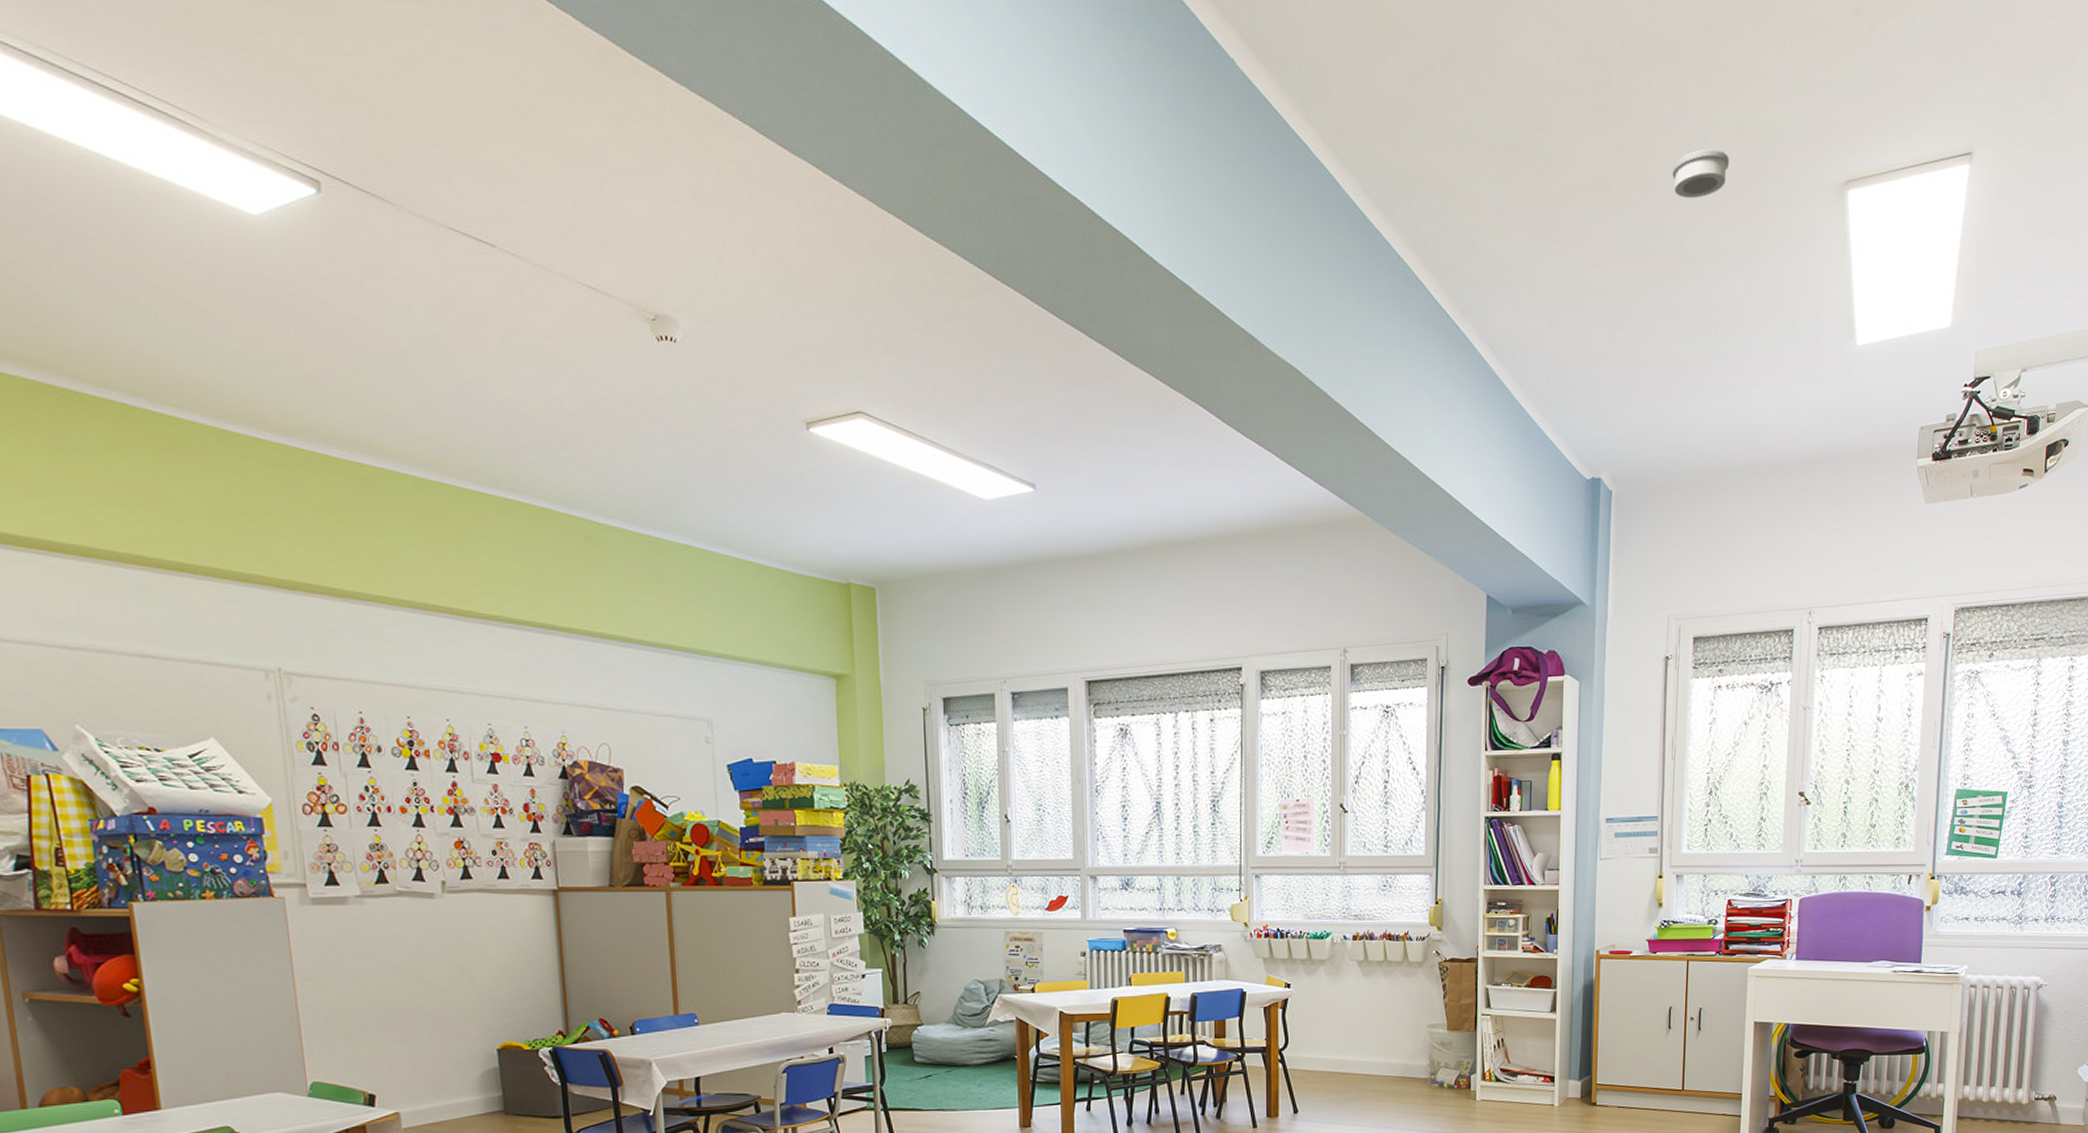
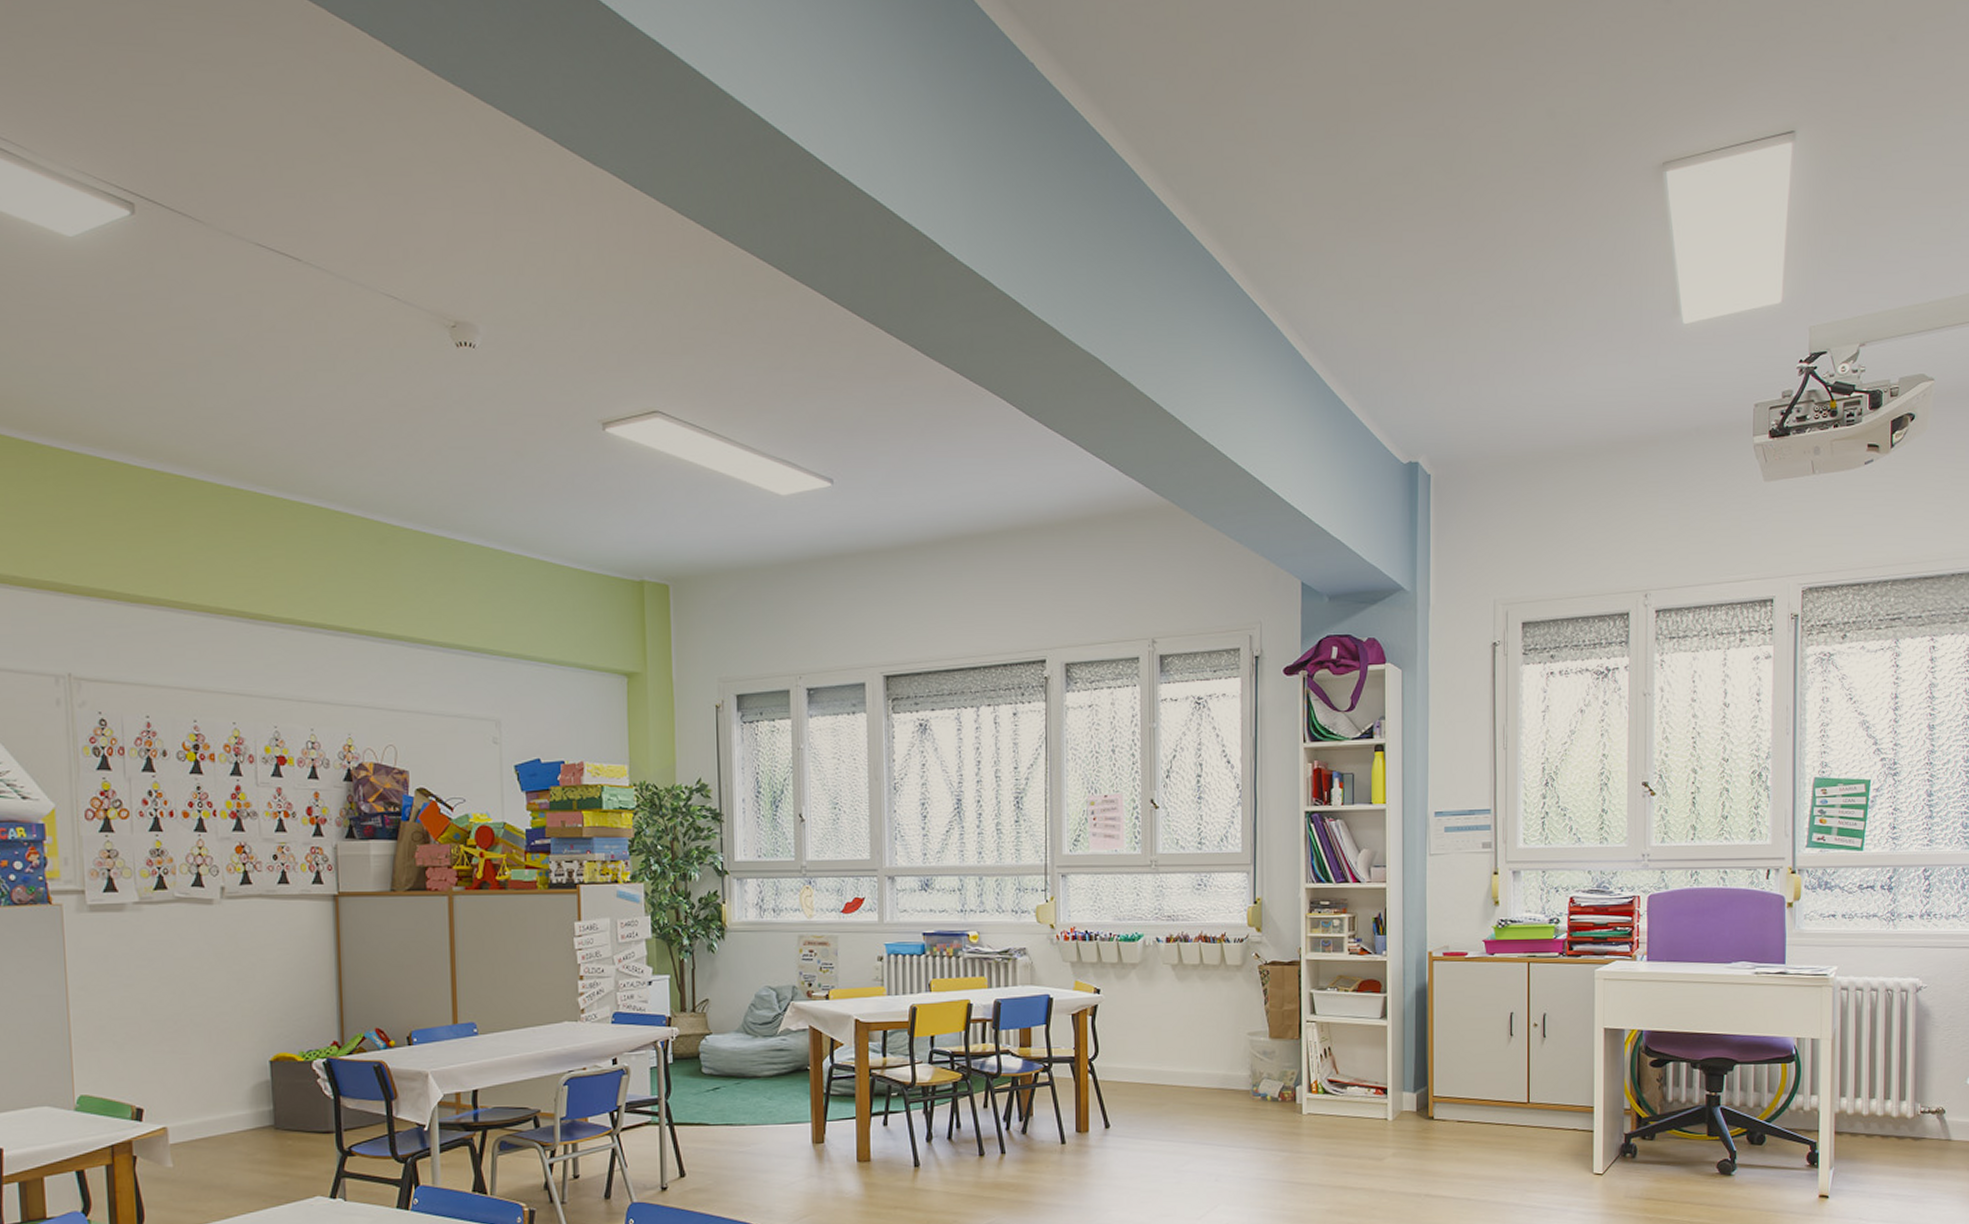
smoke detector: present [1672,148,1729,199] -> none [1482,134,1541,184]

